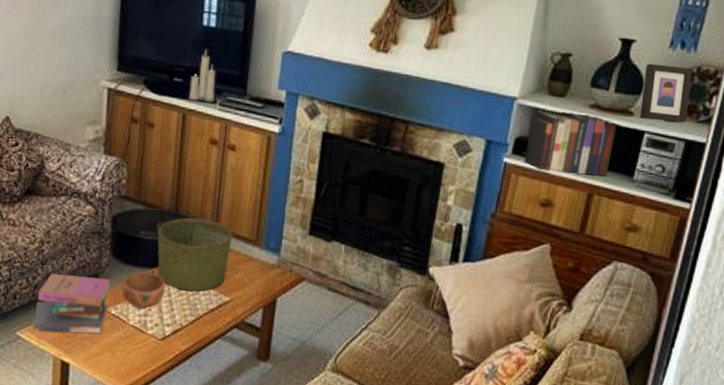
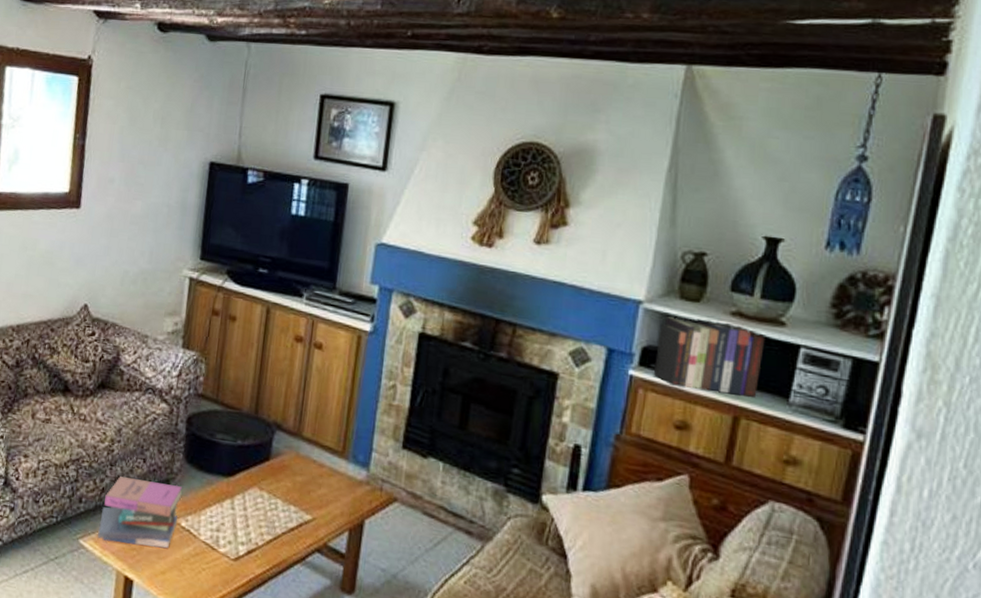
bowl: present [122,271,166,308] -> none [194,479,242,522]
basket: present [157,217,234,292] -> none [233,422,318,507]
candle: present [188,50,216,103] -> none [273,240,303,297]
picture frame: present [639,63,693,123] -> none [793,266,857,337]

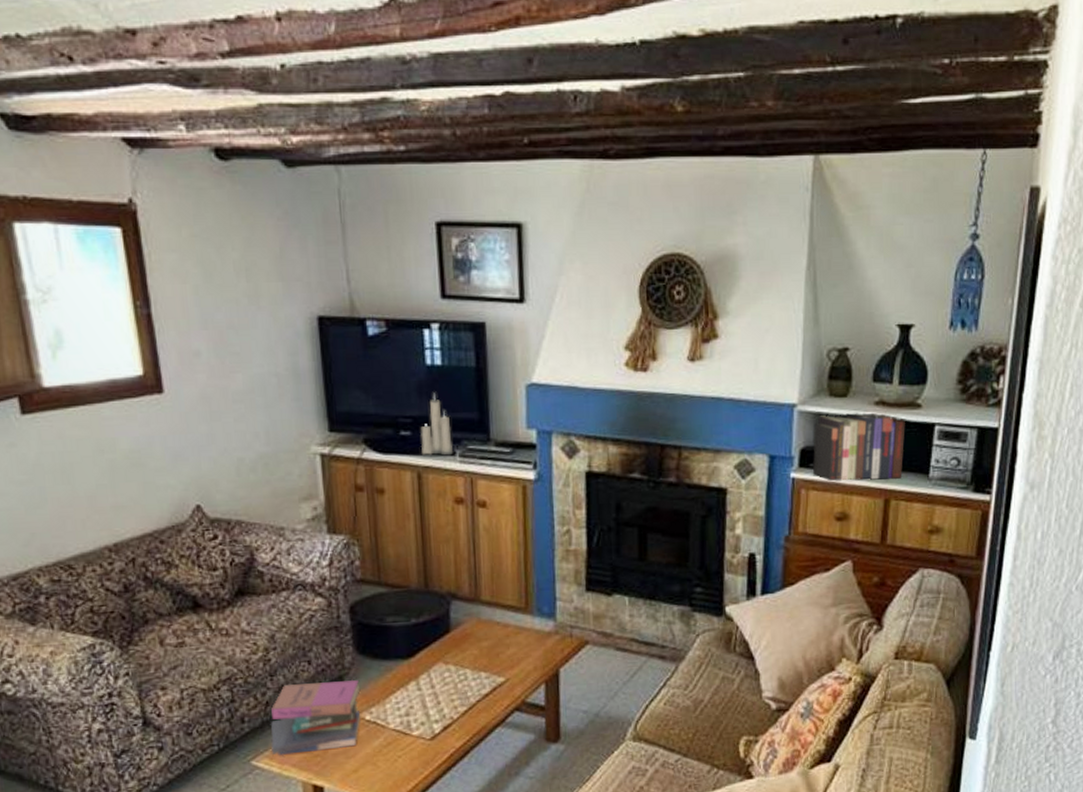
candle: none [273,240,303,297] -> present [420,394,454,456]

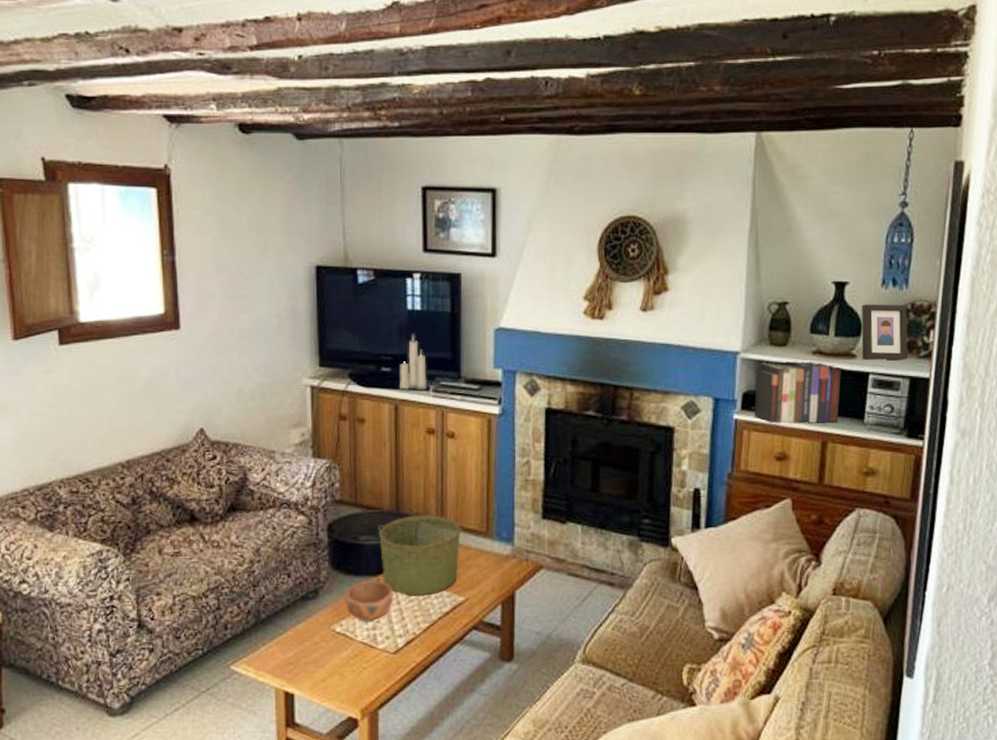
books: present [270,679,361,755] -> none [249,593,333,662]
bowl: none [374,663,427,708] -> present [346,580,393,621]
basket: none [405,591,499,679] -> present [378,514,462,596]
picture frame: none [927,348,976,410] -> present [861,304,908,361]

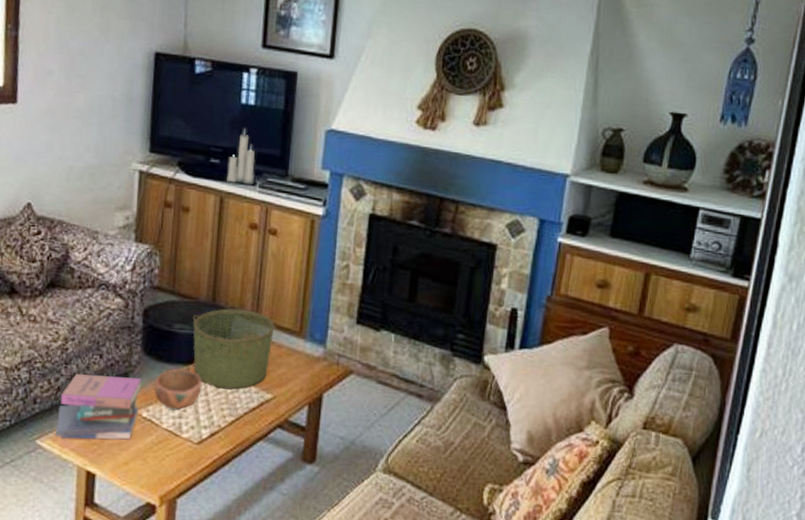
books: none [249,593,333,662] -> present [55,374,142,440]
books: present [754,361,841,424] -> none [578,188,671,255]
picture frame: present [861,304,908,361] -> none [693,138,744,198]

